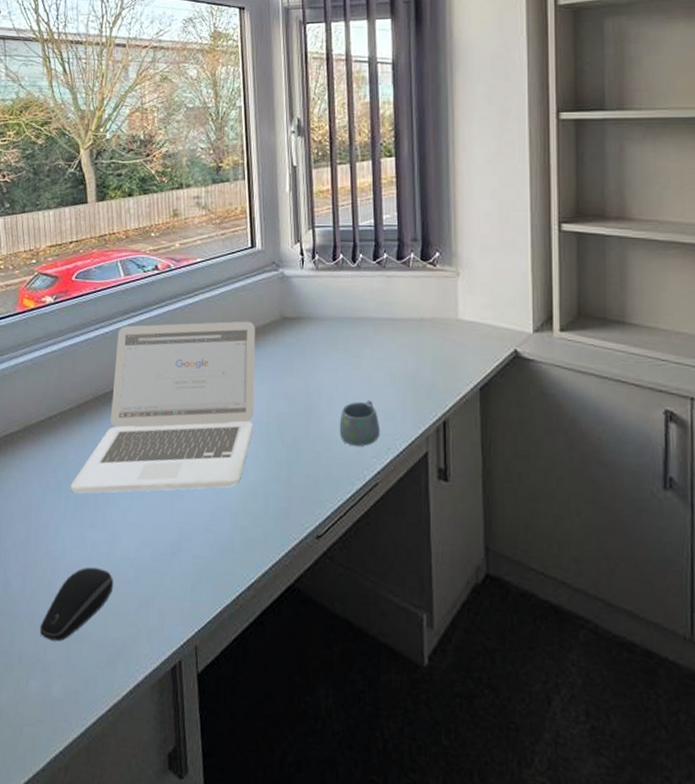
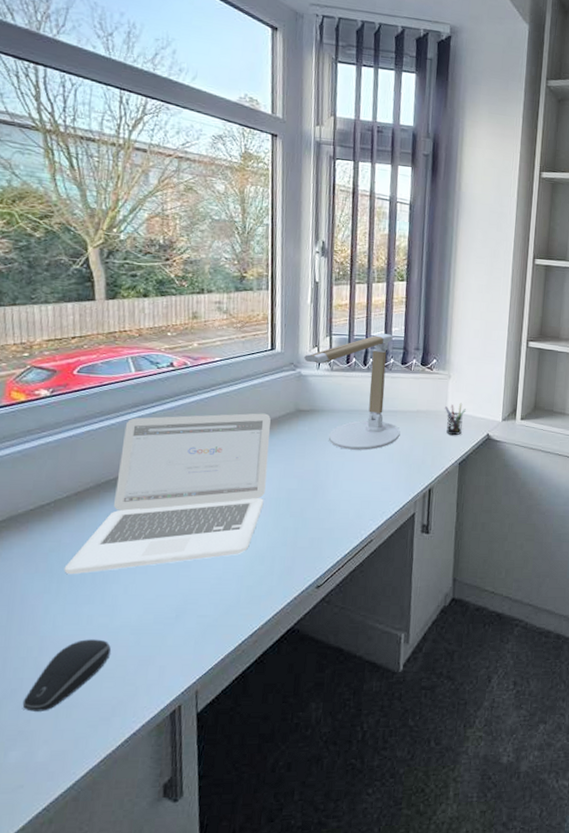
desk lamp: none [286,223,402,368] -> present [304,333,401,451]
mug: present [339,400,381,446] -> none [342,475,378,512]
pen holder: none [455,308,483,352] -> present [445,403,466,436]

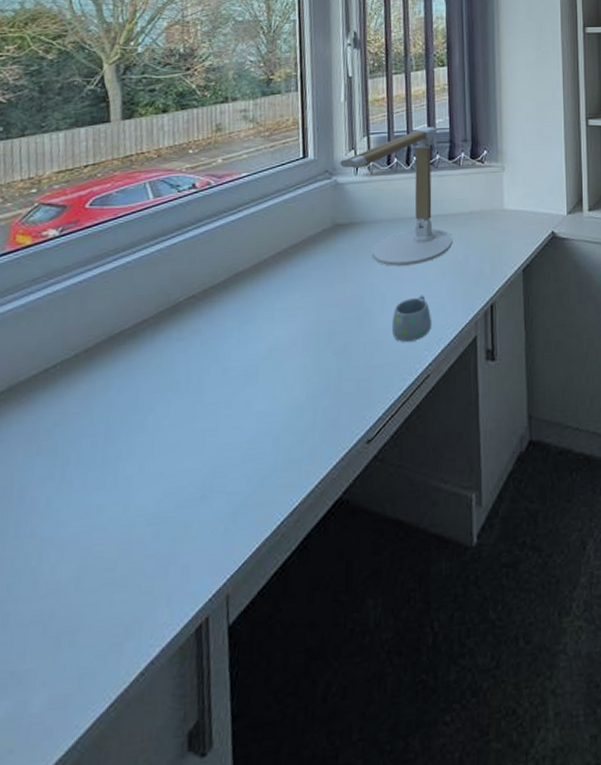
computer mouse: present [22,639,111,712] -> none [16,535,124,643]
laptop: present [64,413,271,575] -> none [70,232,306,454]
mug: none [342,475,378,512] -> present [391,295,432,342]
pen holder: present [445,403,466,436] -> none [501,198,525,238]

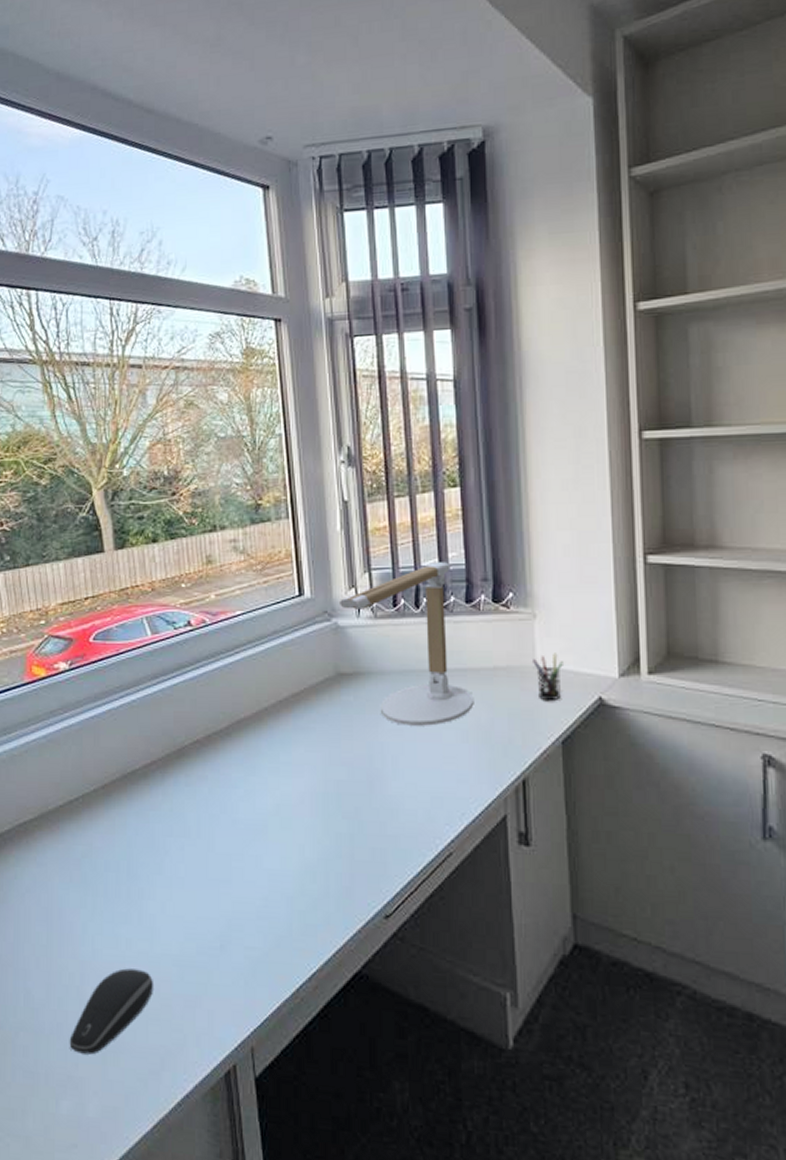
computer mouse: none [16,535,124,643] -> present [69,968,153,1055]
mug: present [391,295,432,342] -> none [406,761,453,813]
pen holder: none [501,198,525,238] -> present [533,653,563,702]

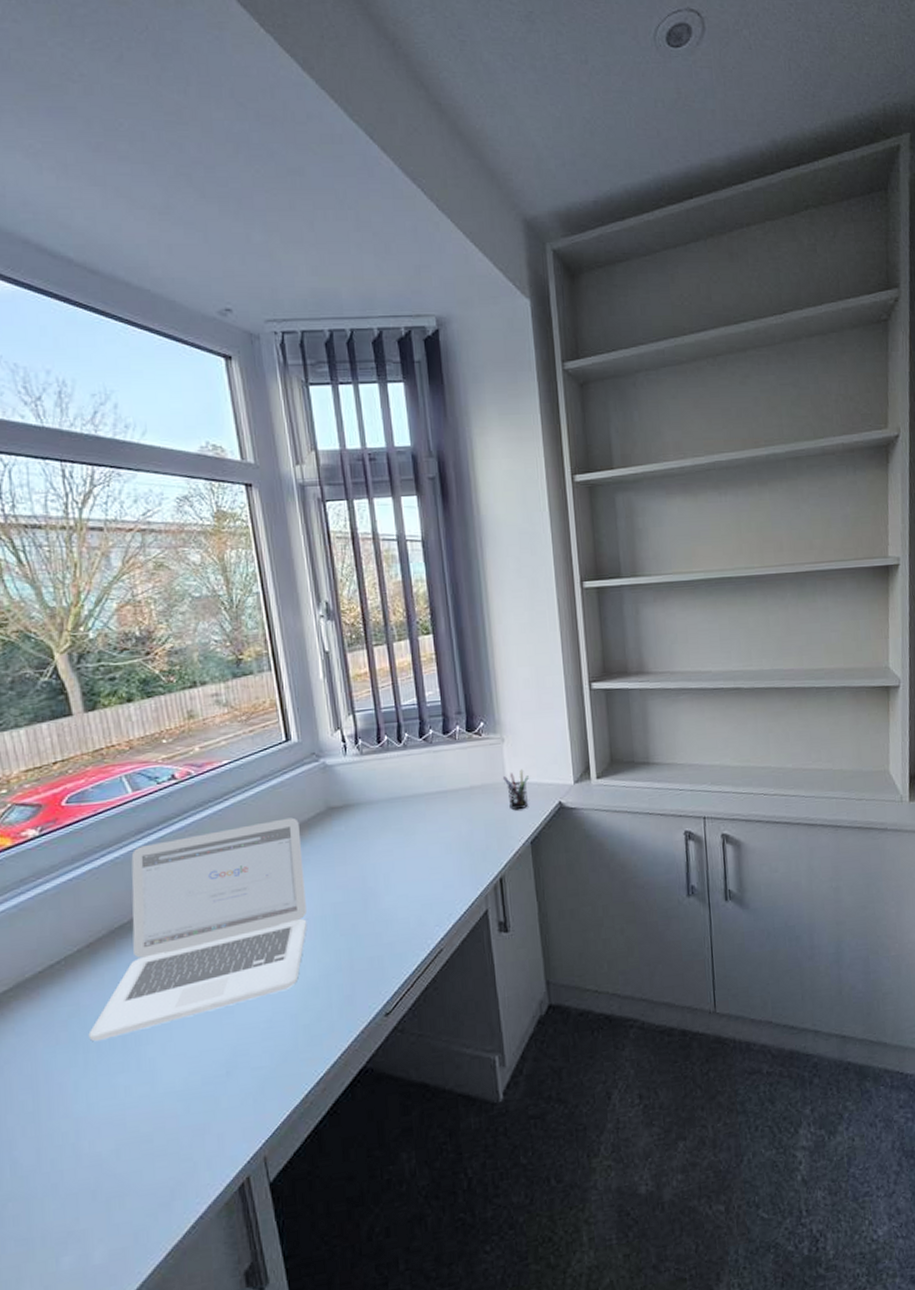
computer mouse: present [69,968,153,1055] -> none [67,1112,158,1208]
laptop: none [98,680,309,887] -> present [88,817,308,1042]
desk lamp: present [340,562,474,726] -> none [326,700,455,847]

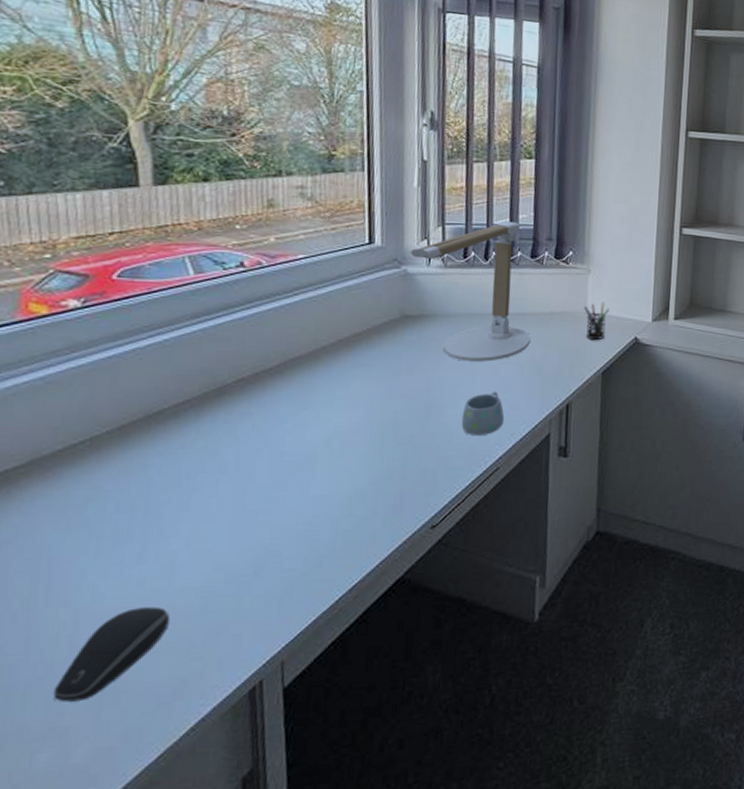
computer mouse: none [67,1112,158,1208] -> present [53,606,170,702]
laptop: present [88,817,308,1042] -> none [105,321,370,529]
desk lamp: none [326,700,455,847] -> present [411,222,531,362]
mug: none [398,873,441,920] -> present [461,391,505,435]

